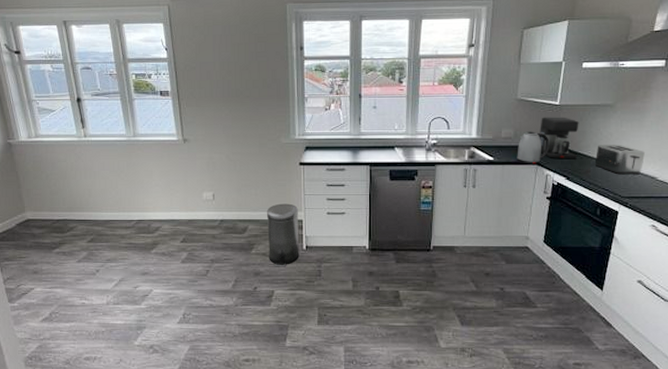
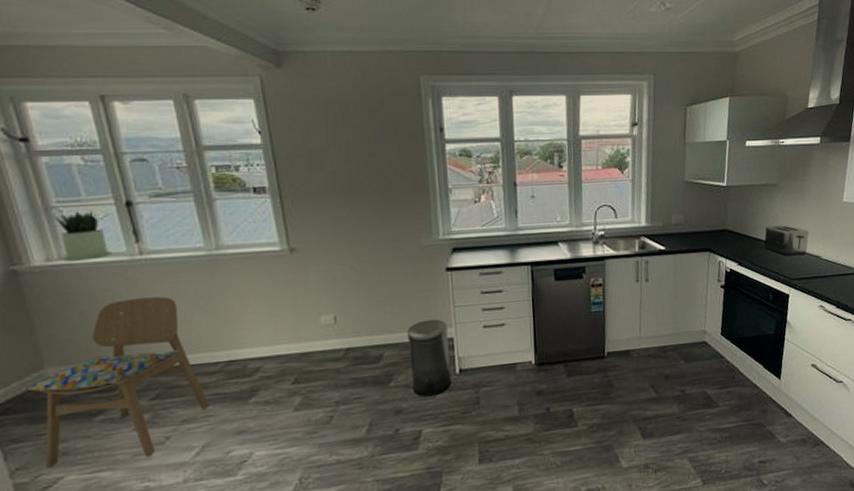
dining chair: none [16,169,125,282] -> present [28,296,210,468]
planter: none [33,104,68,139] -> present [53,210,113,262]
kettle: present [517,131,550,164] -> none [688,215,720,252]
coffee maker: present [540,117,579,160] -> none [709,198,747,244]

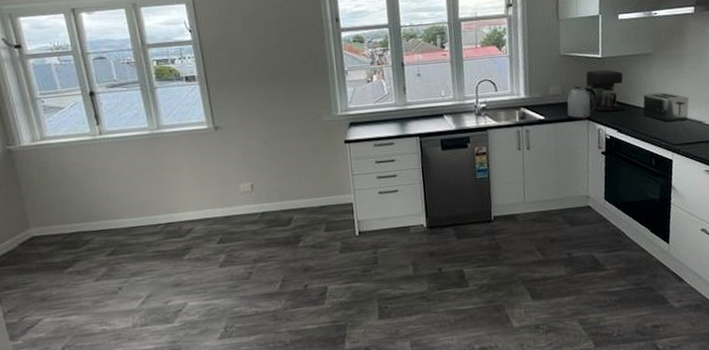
dining chair: present [28,296,210,468] -> none [18,169,153,311]
planter: present [53,210,113,262] -> none [37,100,80,142]
pedal bin: present [406,319,452,400] -> none [312,186,353,259]
kettle: none [688,215,720,252] -> present [566,86,598,121]
coffee maker: none [709,198,747,244] -> present [586,69,626,112]

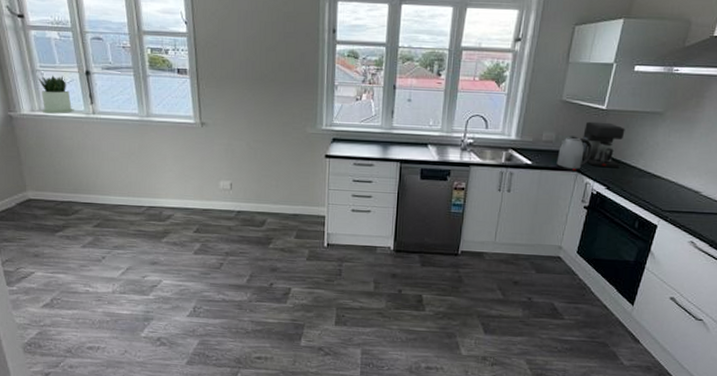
planter: none [37,100,80,142] -> present [37,75,75,114]
toaster: present [643,92,689,122] -> none [637,155,691,188]

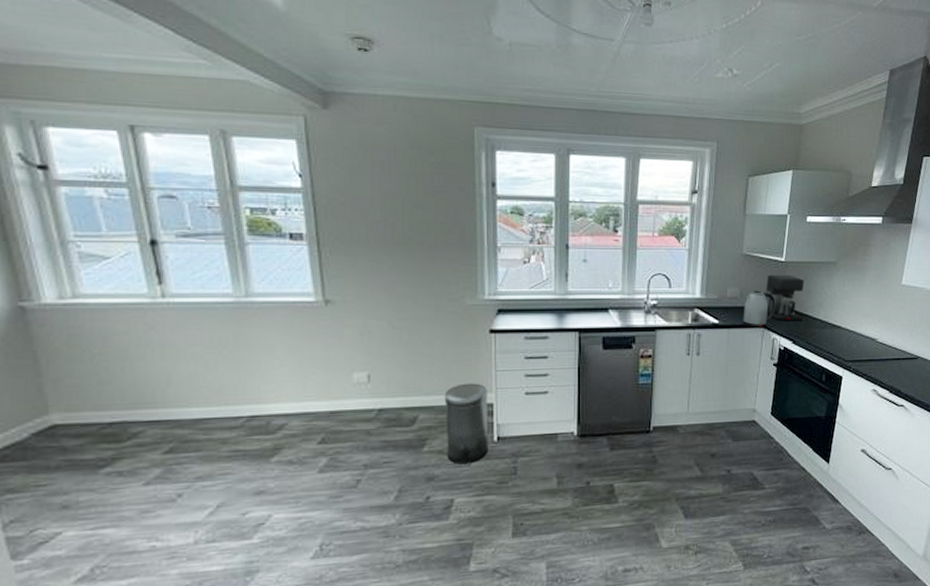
planter: present [37,75,75,114] -> none [70,247,133,301]
pedal bin: none [286,197,321,264] -> present [444,383,489,468]

